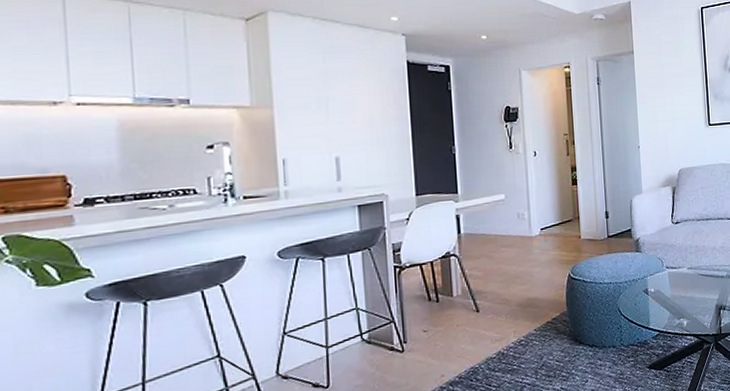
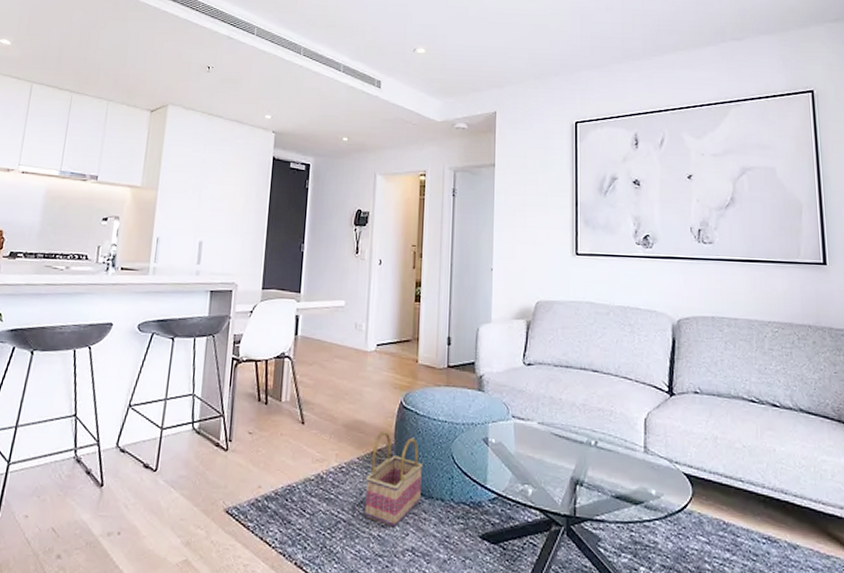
basket: none [544,301,595,379] -> present [365,430,424,528]

